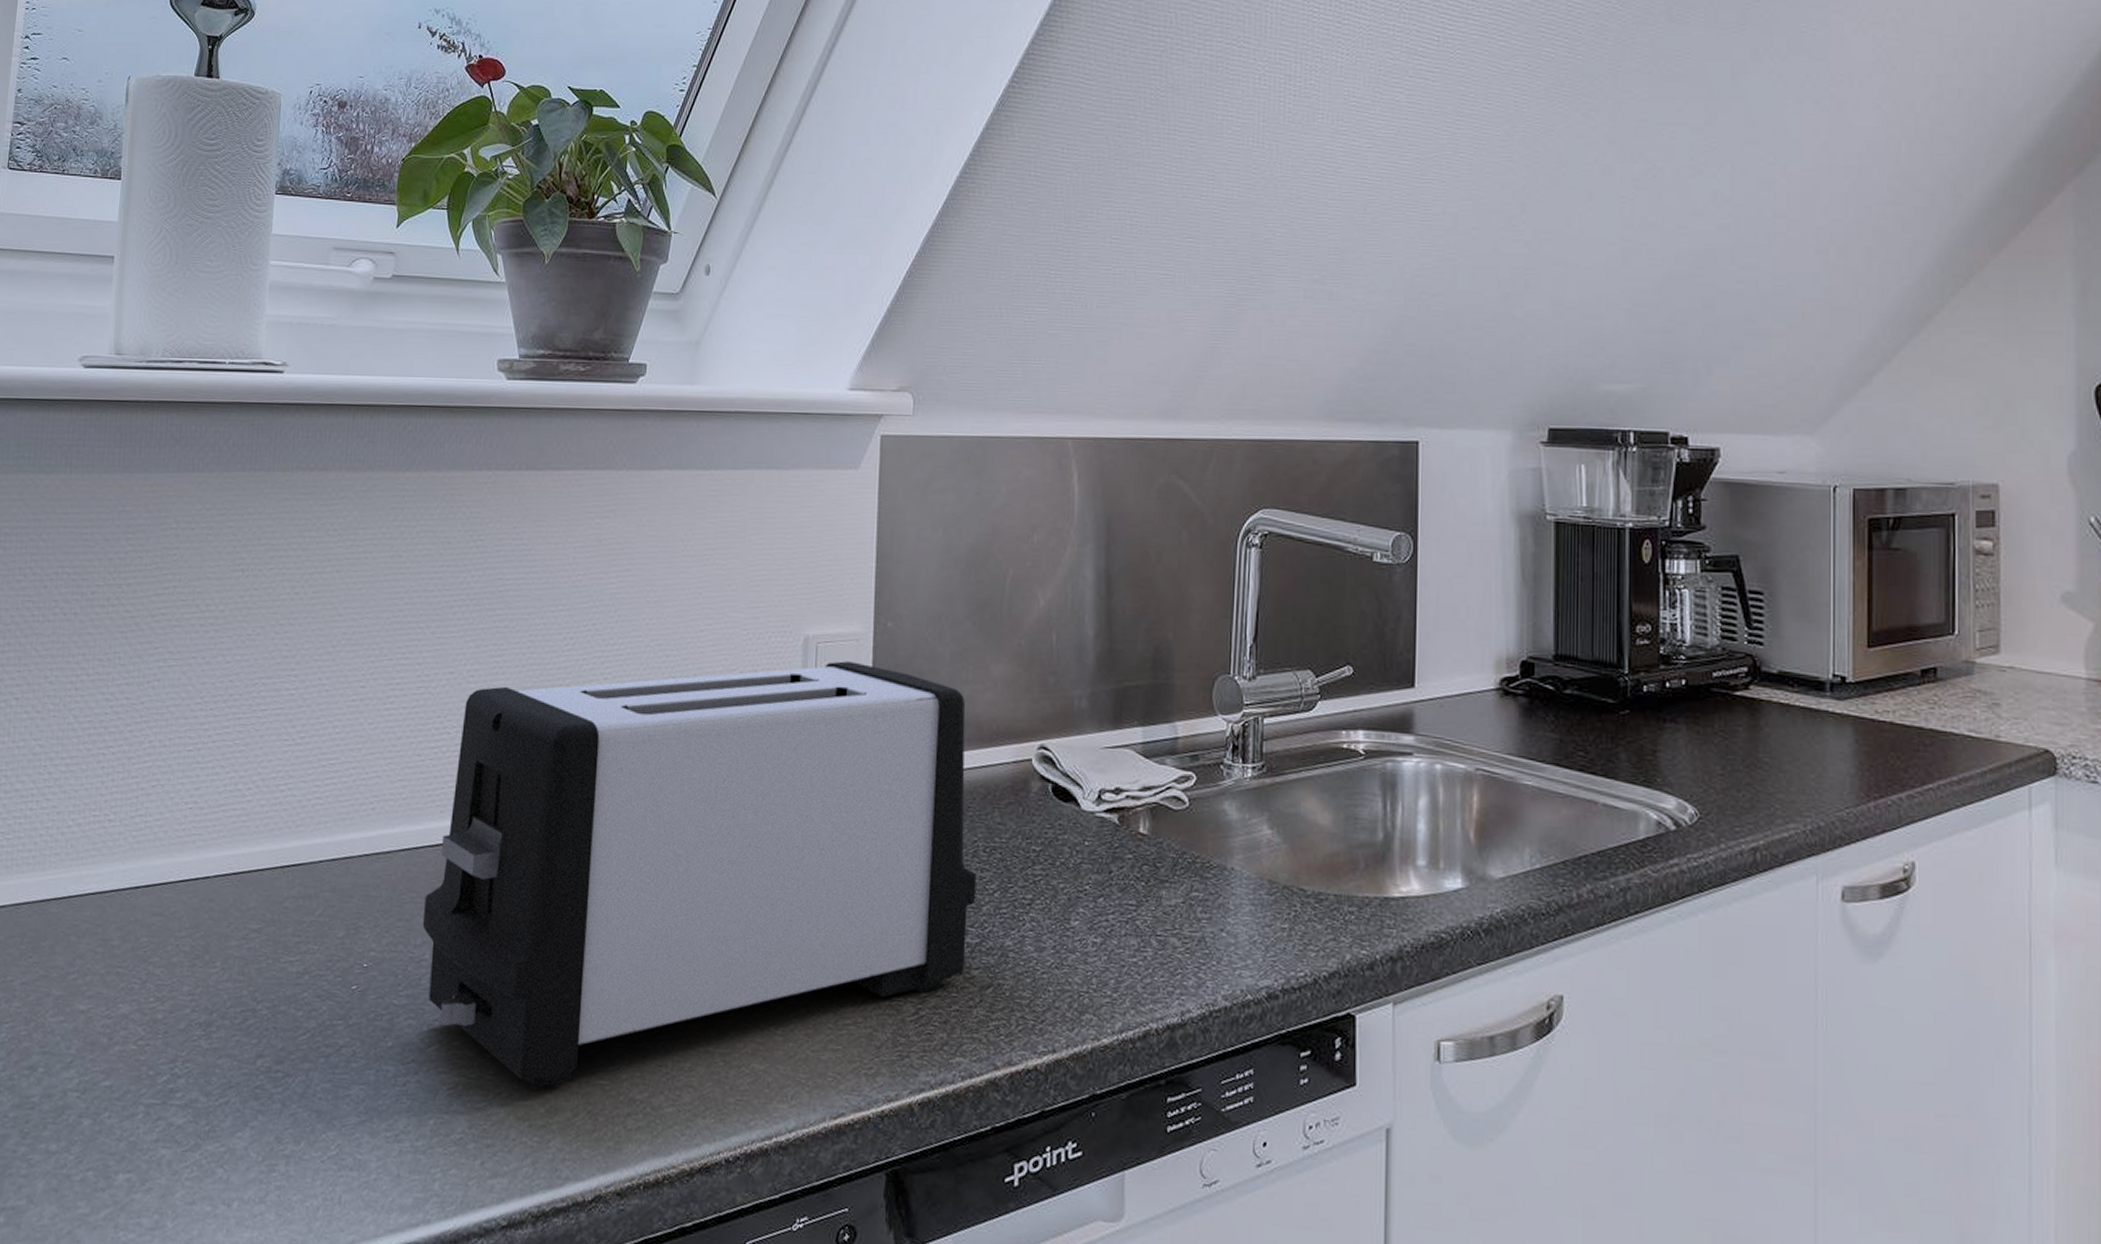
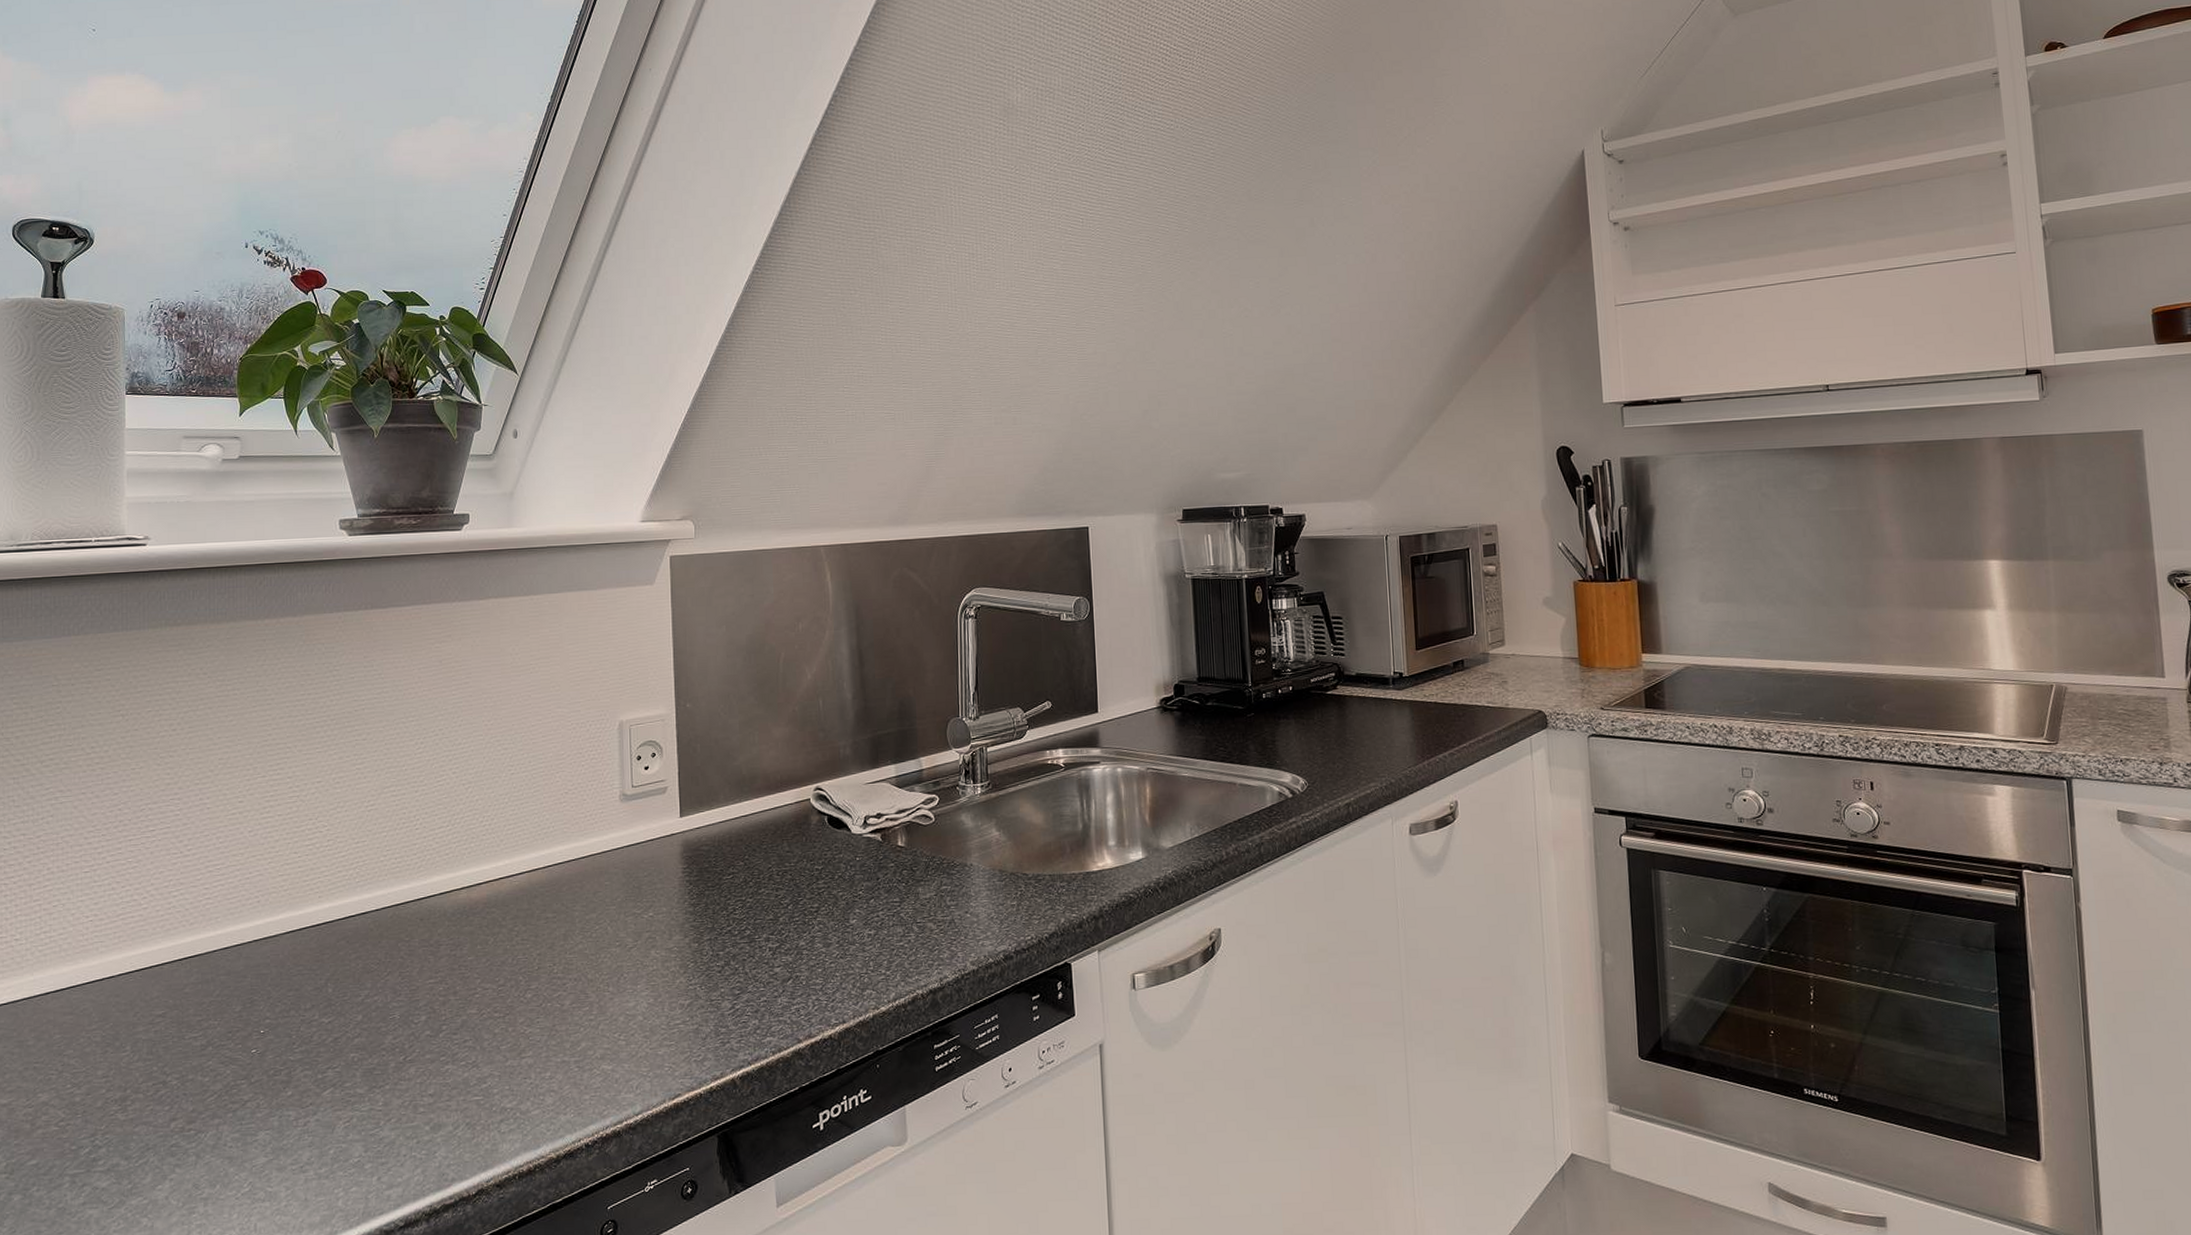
toaster: present [422,661,977,1088] -> none [310,738,774,1110]

